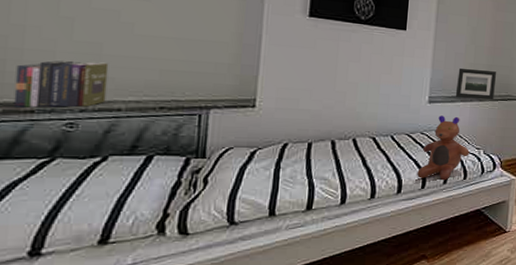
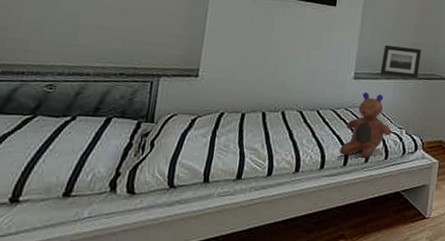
books: present [13,60,109,108] -> none [9,29,84,71]

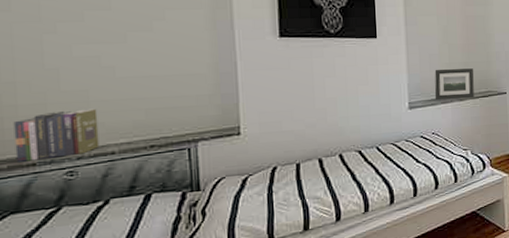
books: none [9,29,84,71] -> present [13,108,100,162]
toy: present [340,92,392,159] -> none [407,119,457,187]

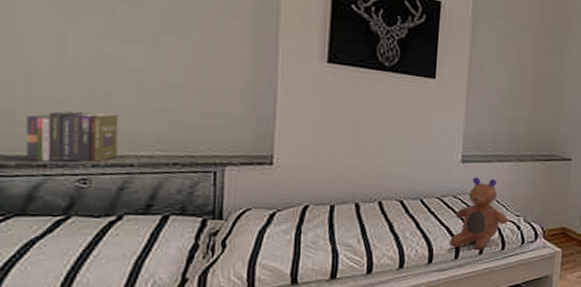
toy: none [407,119,457,187] -> present [449,177,508,251]
picture frame: present [434,68,474,101] -> none [491,122,539,160]

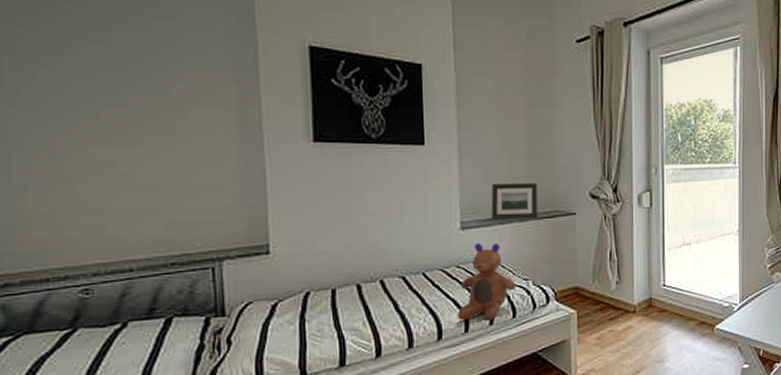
books: present [25,111,119,162] -> none [25,219,117,277]
picture frame: none [491,122,539,160] -> present [491,183,538,221]

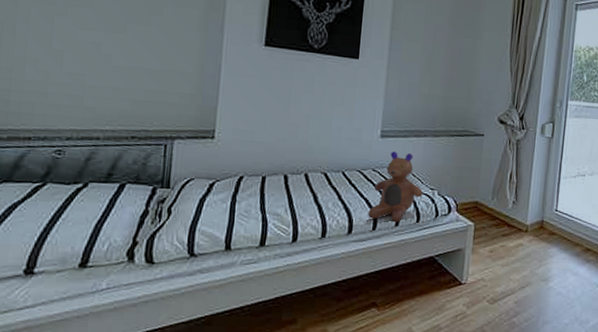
picture frame: present [491,183,538,221] -> none [408,99,453,136]

